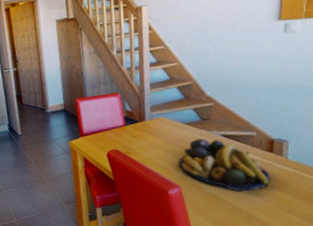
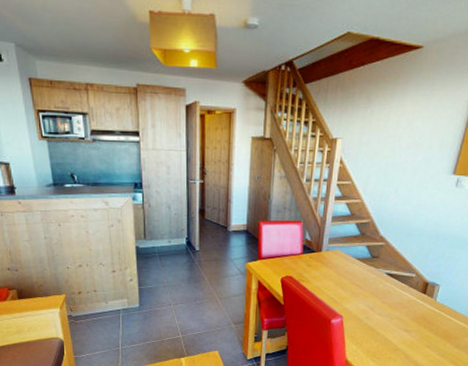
fruit bowl: present [179,138,270,192] -> none [345,274,420,326]

